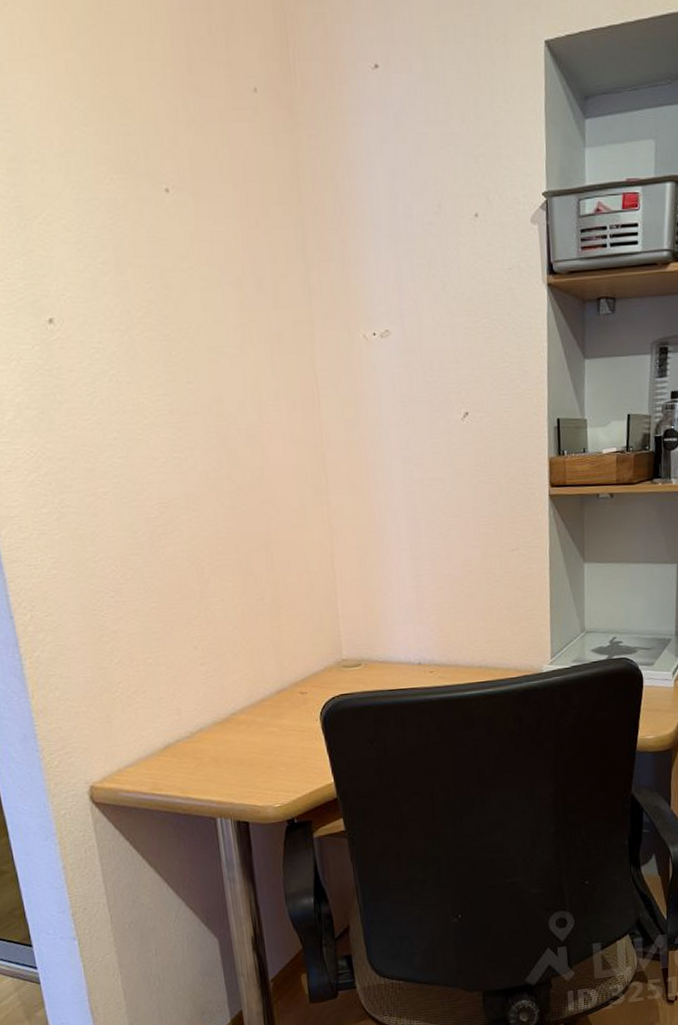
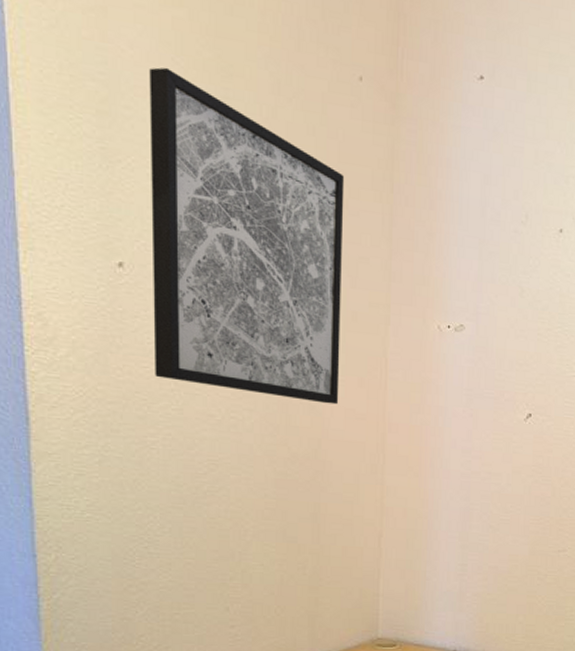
wall art: none [51,113,275,431] -> present [149,67,345,405]

